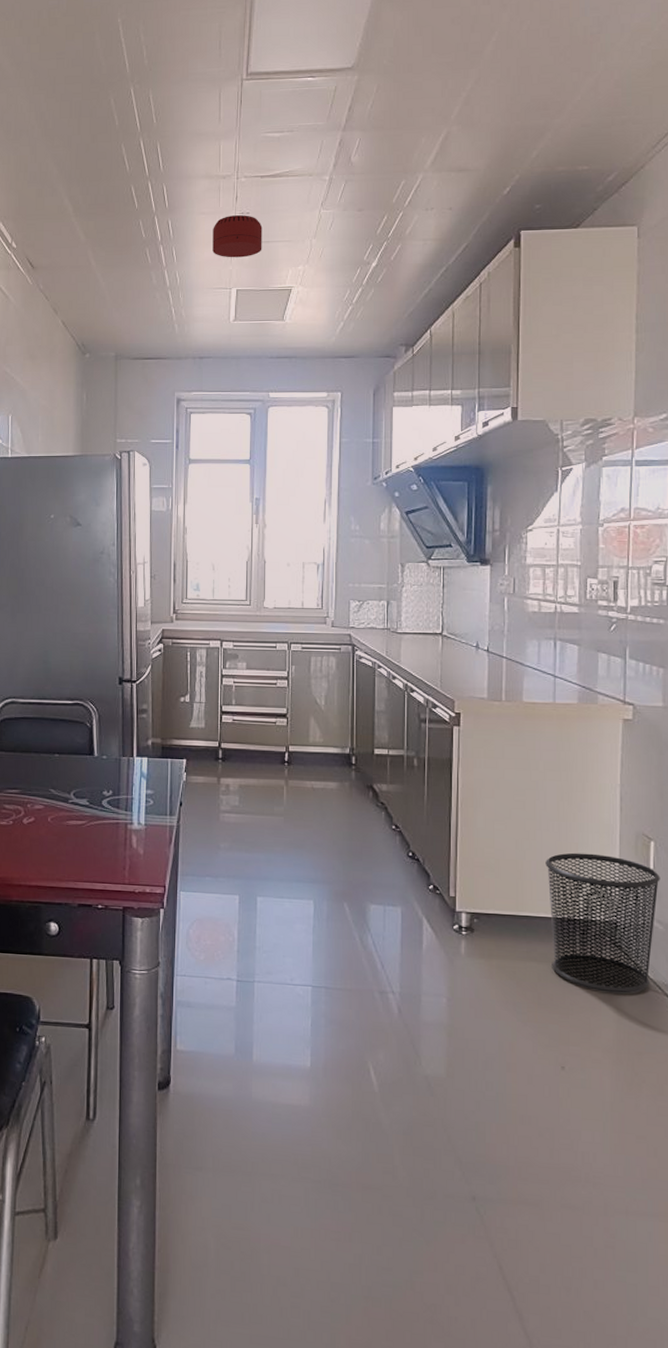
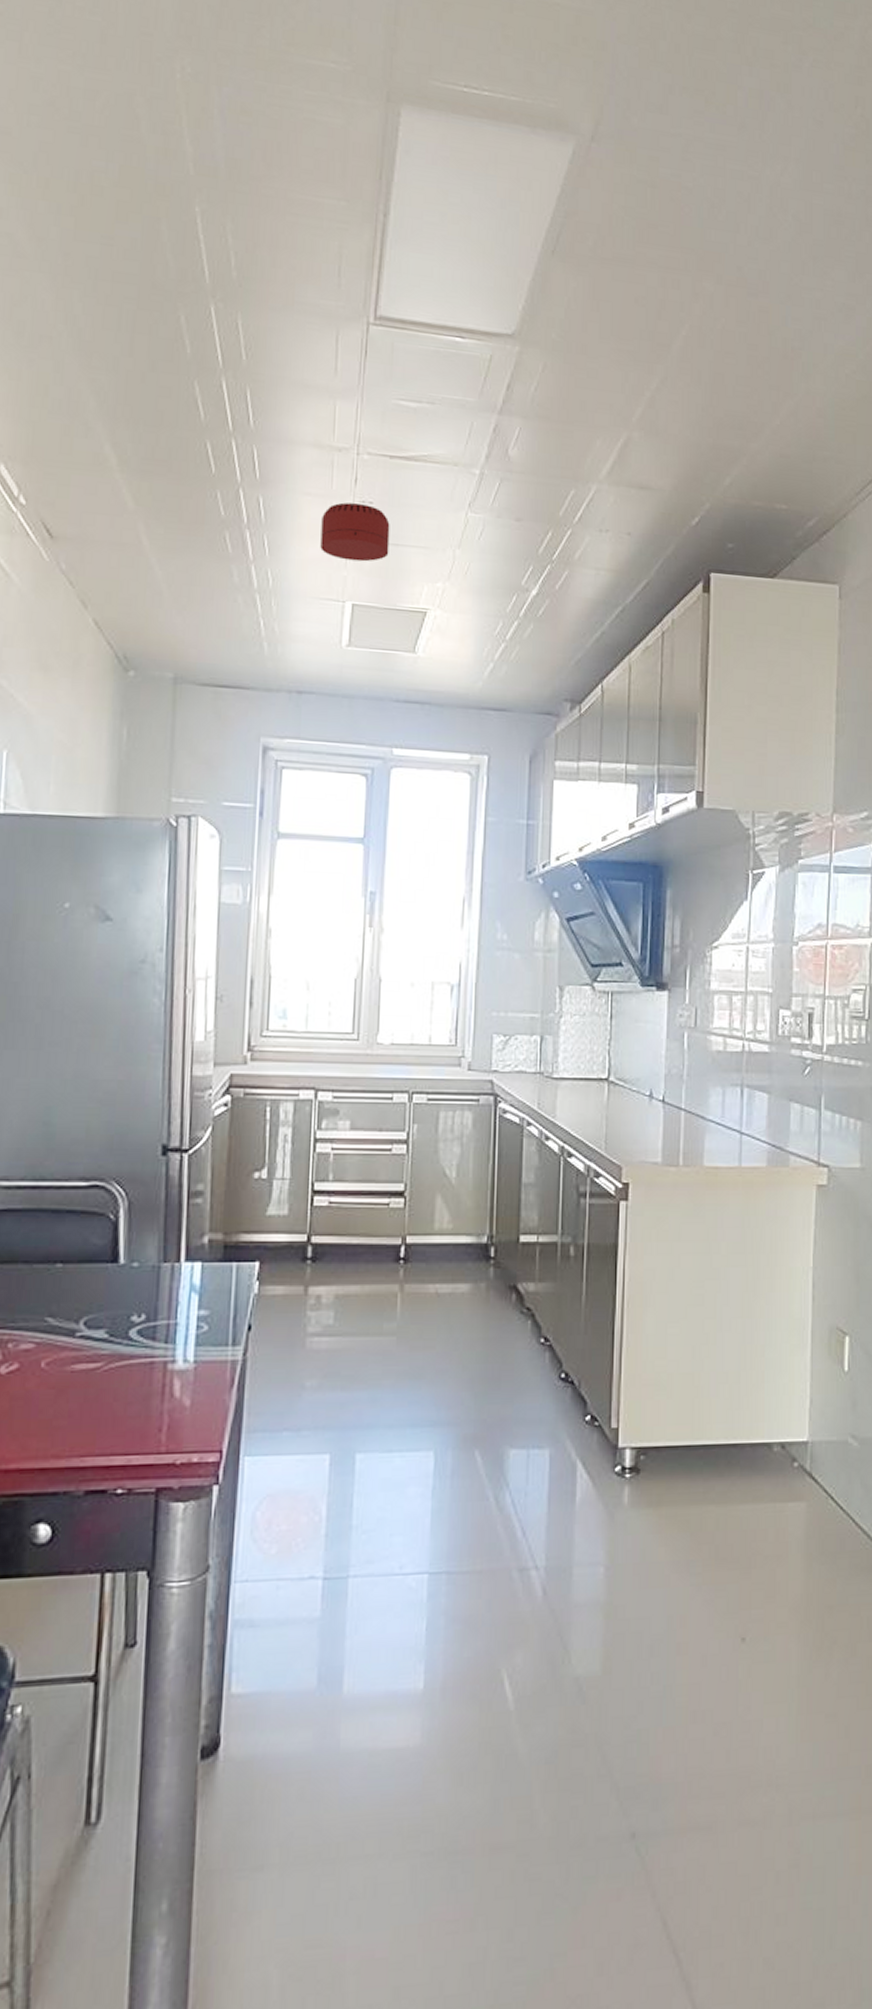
waste bin: present [545,852,660,994] -> none [727,1357,855,1534]

